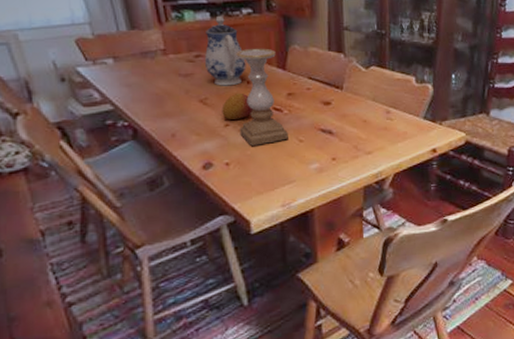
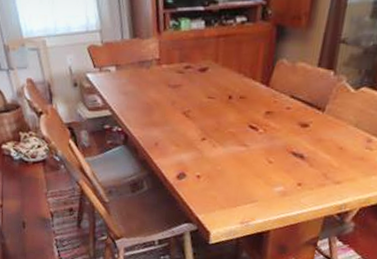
teapot: present [204,15,246,86] -> none [192,24,232,100]
fruit: present [222,93,254,120] -> none [201,107,231,134]
candle holder: present [236,48,288,146] -> none [214,61,262,162]

